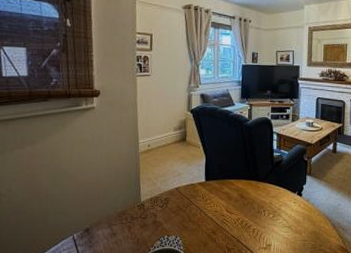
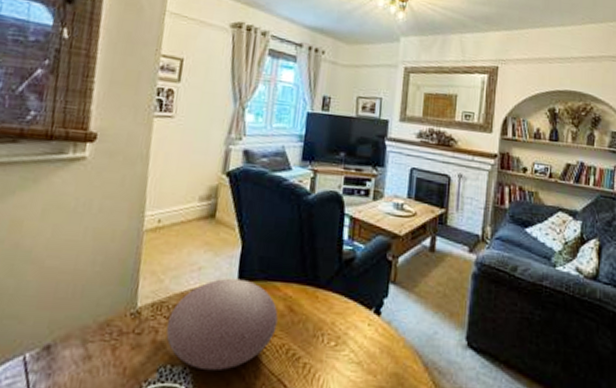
decorative bowl: none [161,179,234,238] -> present [166,278,278,372]

